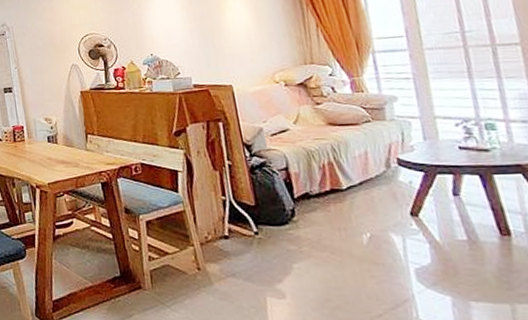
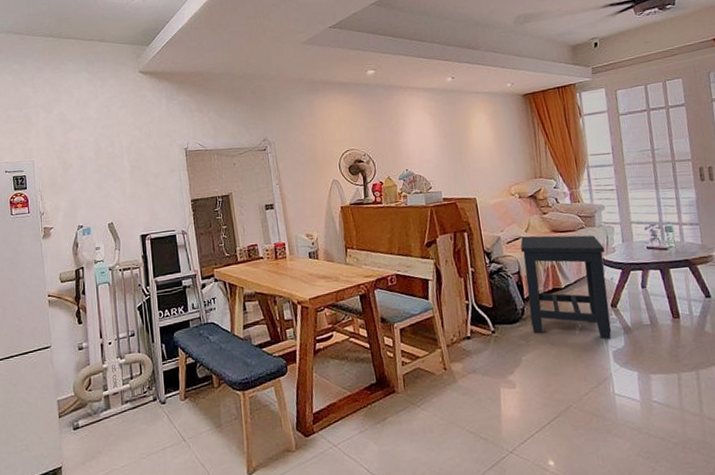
side table: none [288,128,413,253] -> present [520,235,612,340]

